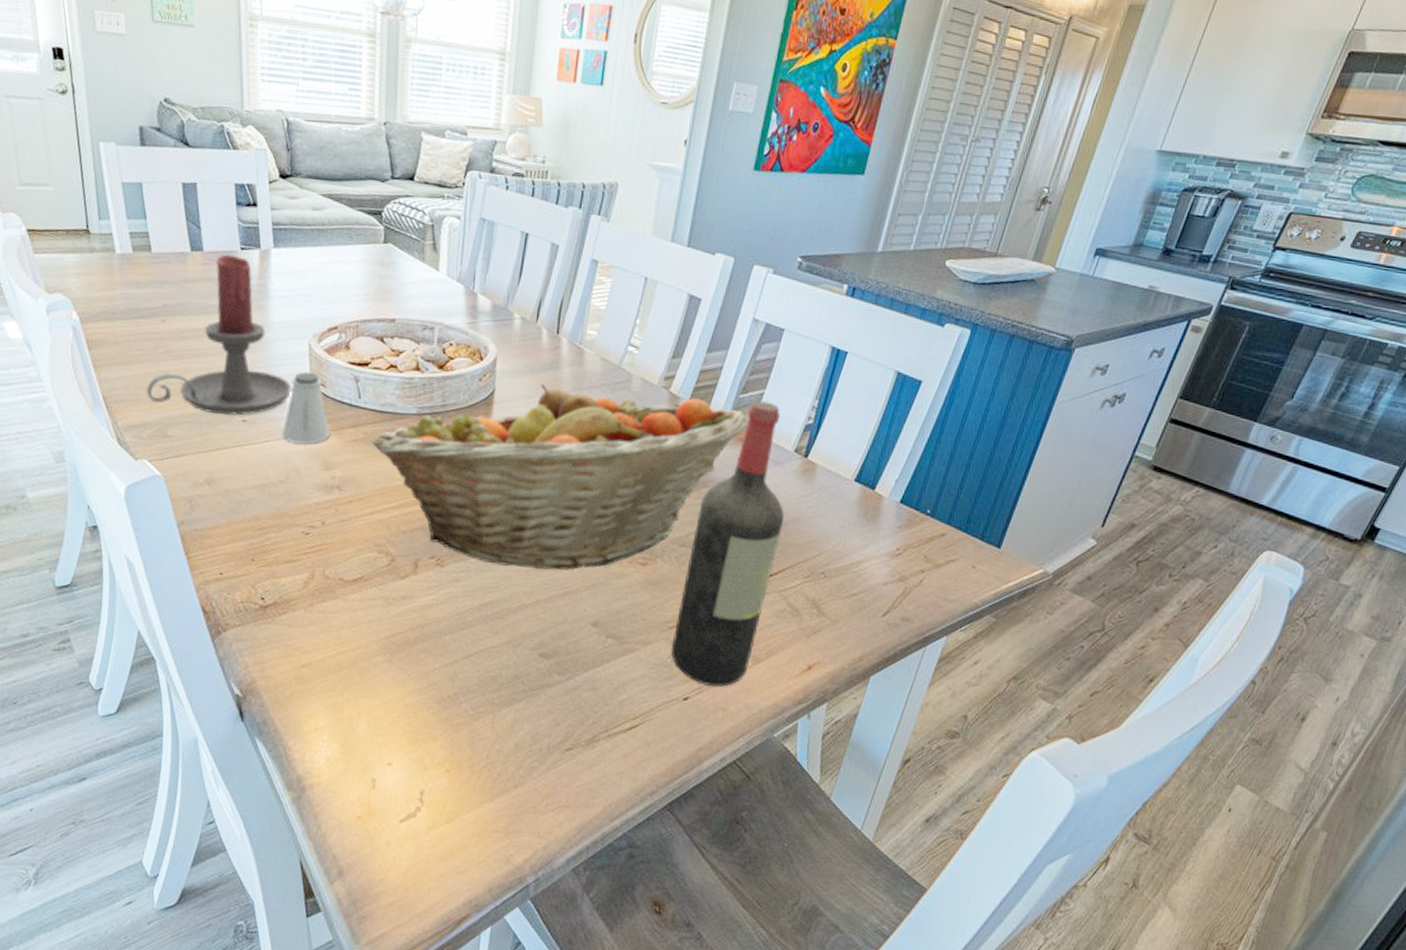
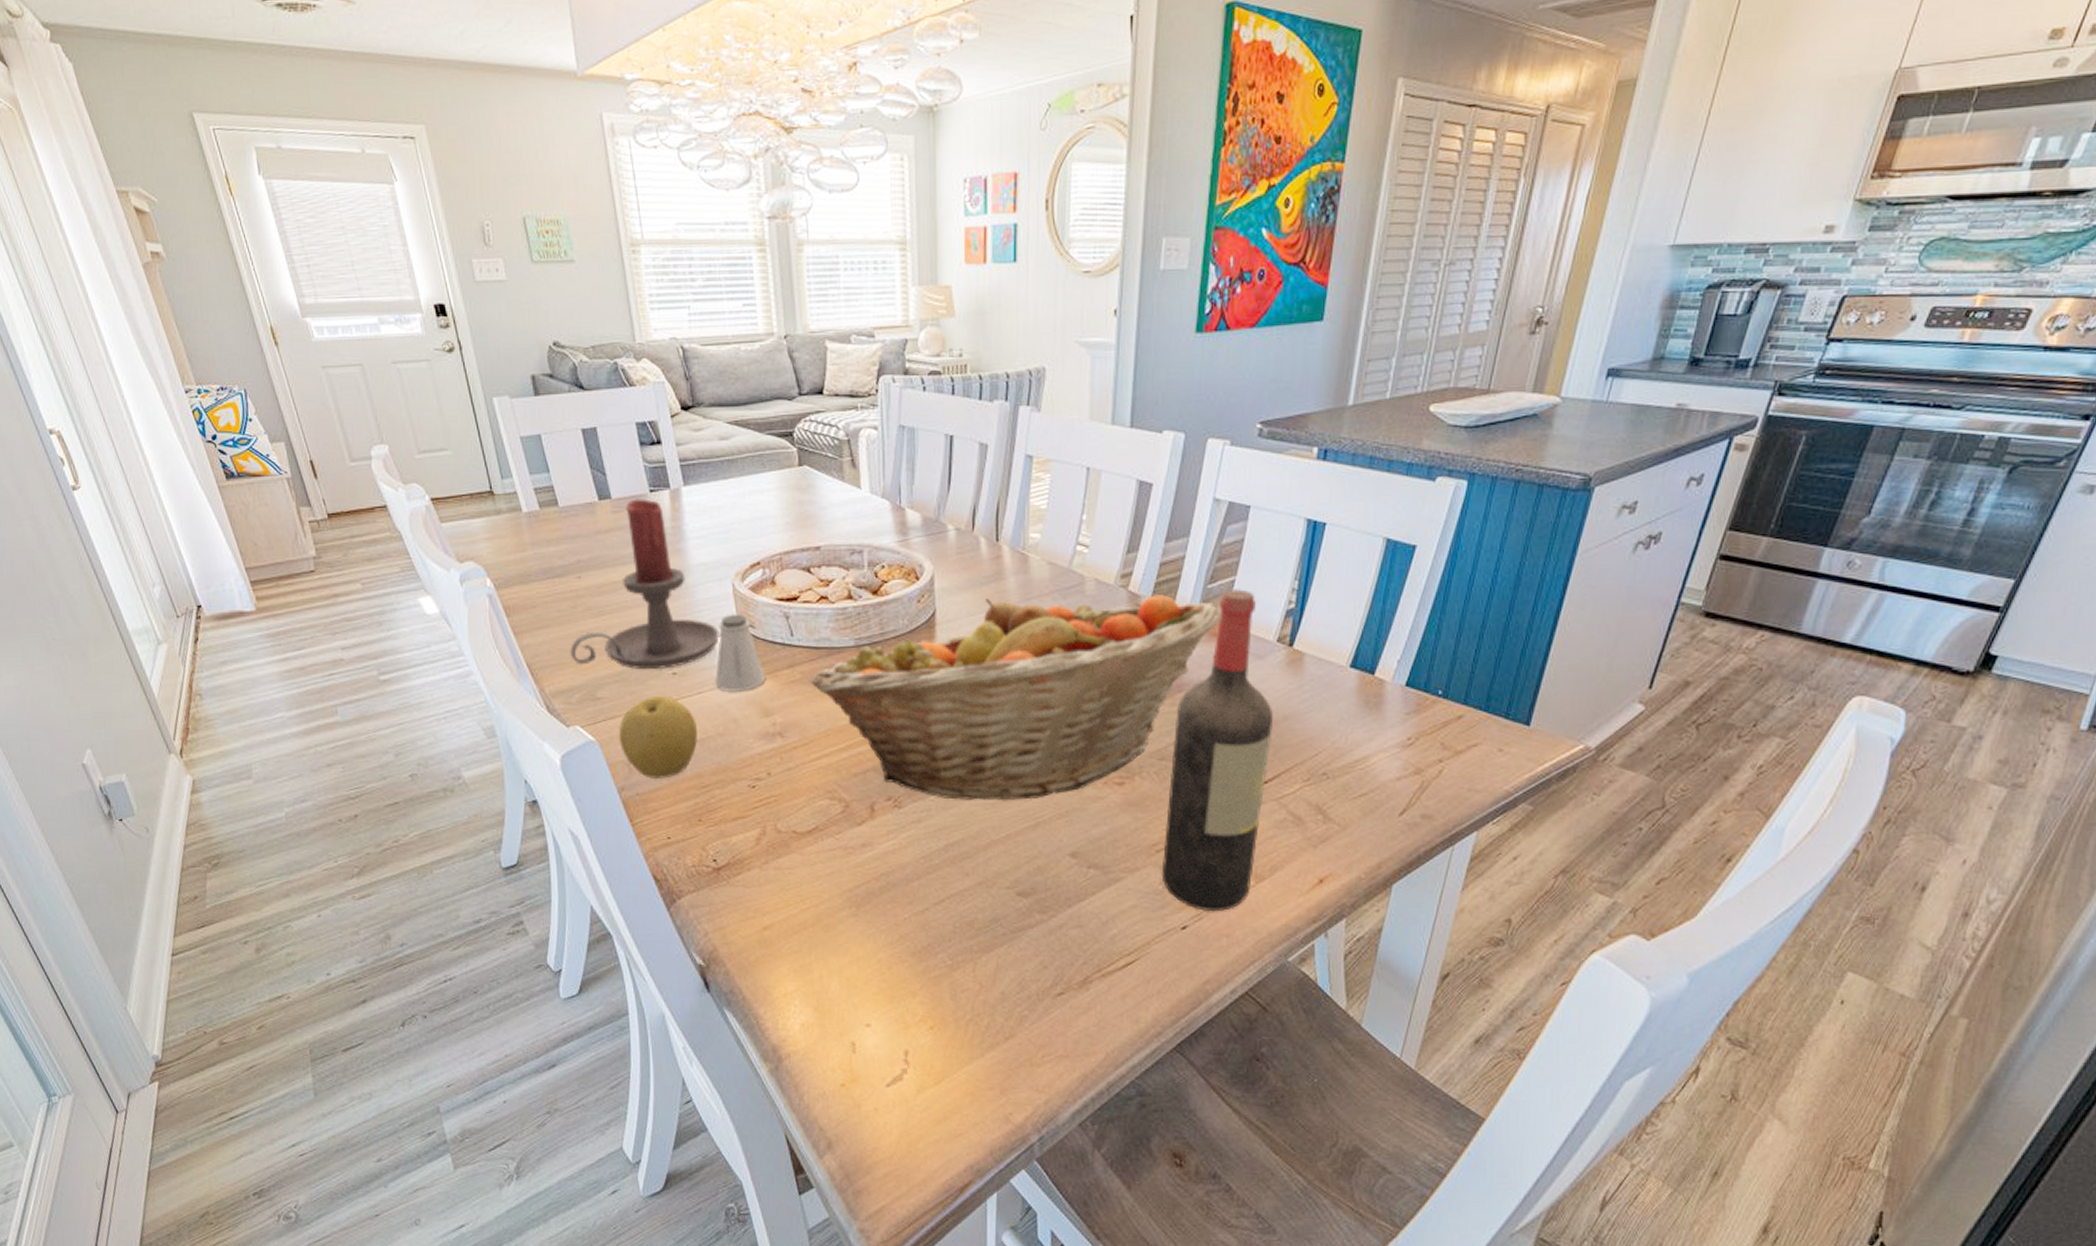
fruit: none [183,439,261,518] -> present [618,695,698,780]

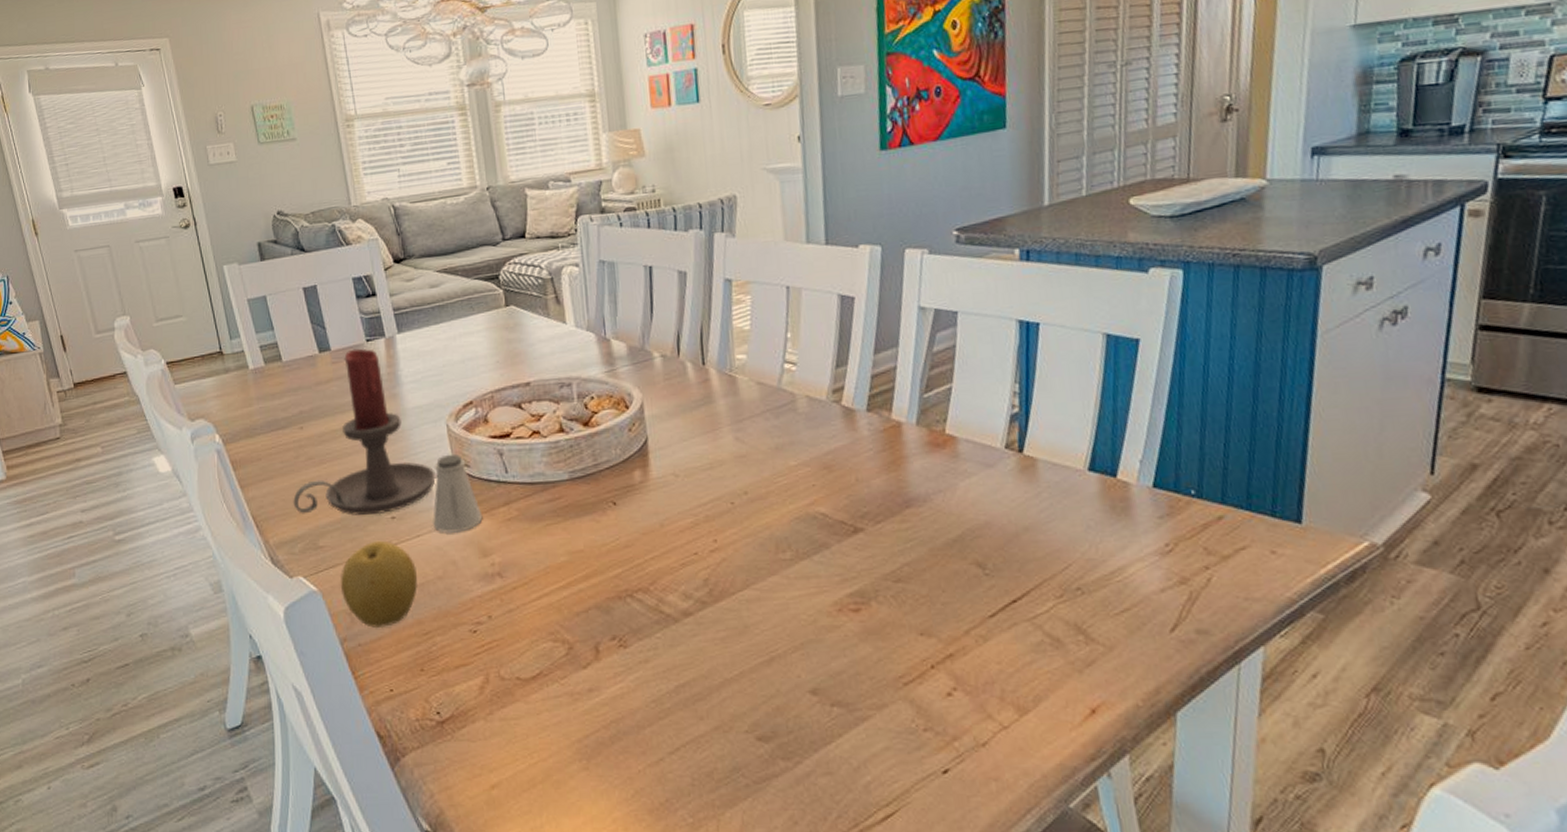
fruit basket: present [810,595,1221,801] -> none [526,407,943,636]
wine bottle: present [1161,589,1274,912] -> none [907,396,1015,752]

